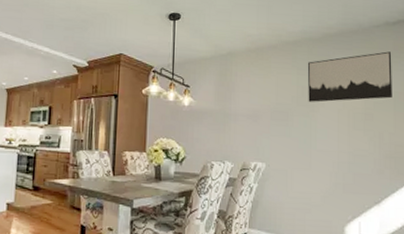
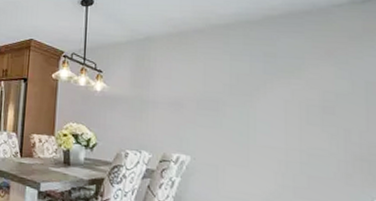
wall art: present [307,51,392,102] -> none [243,34,363,92]

